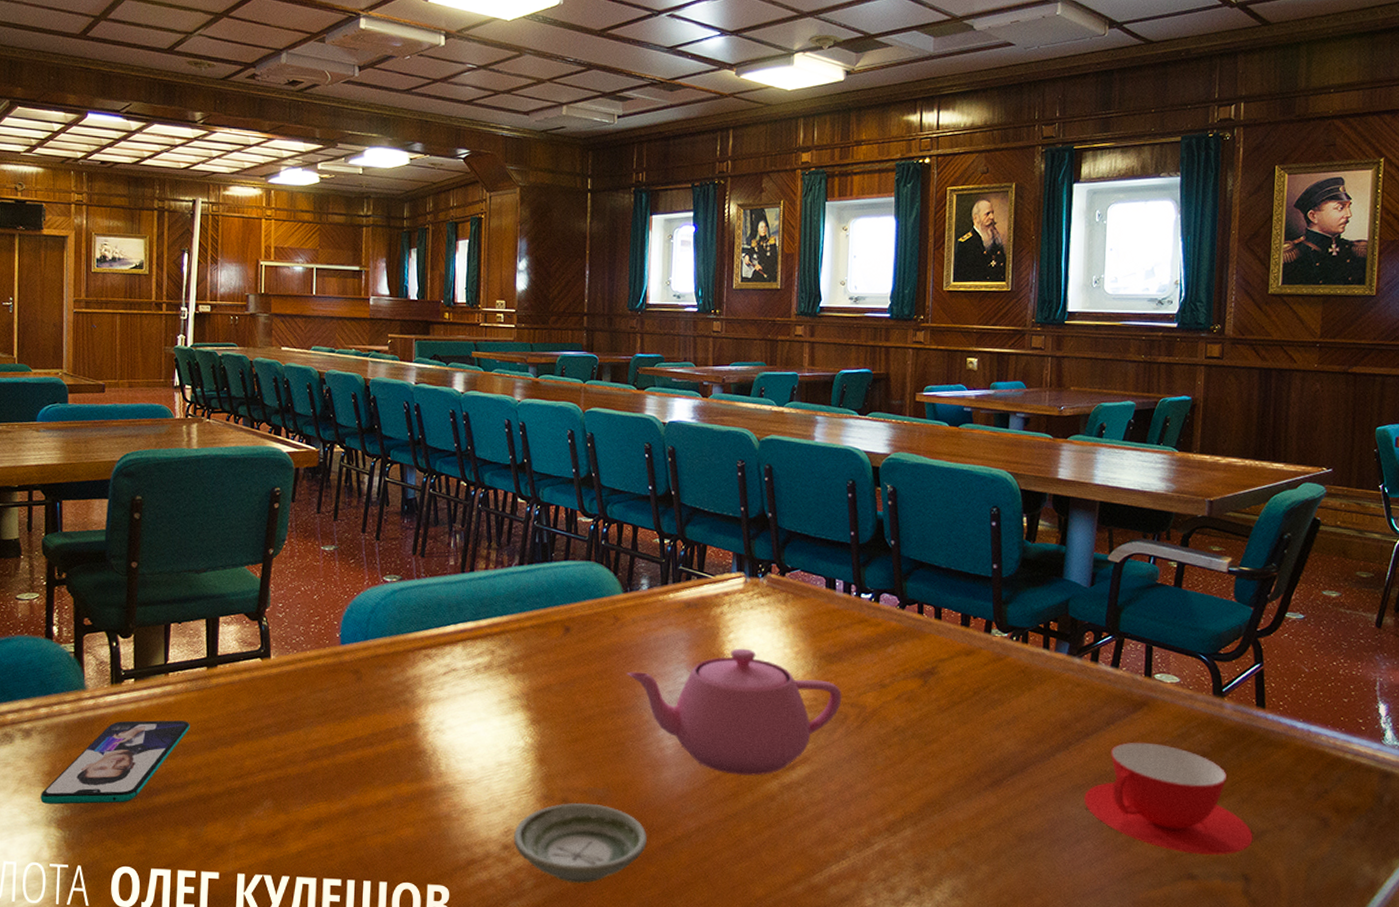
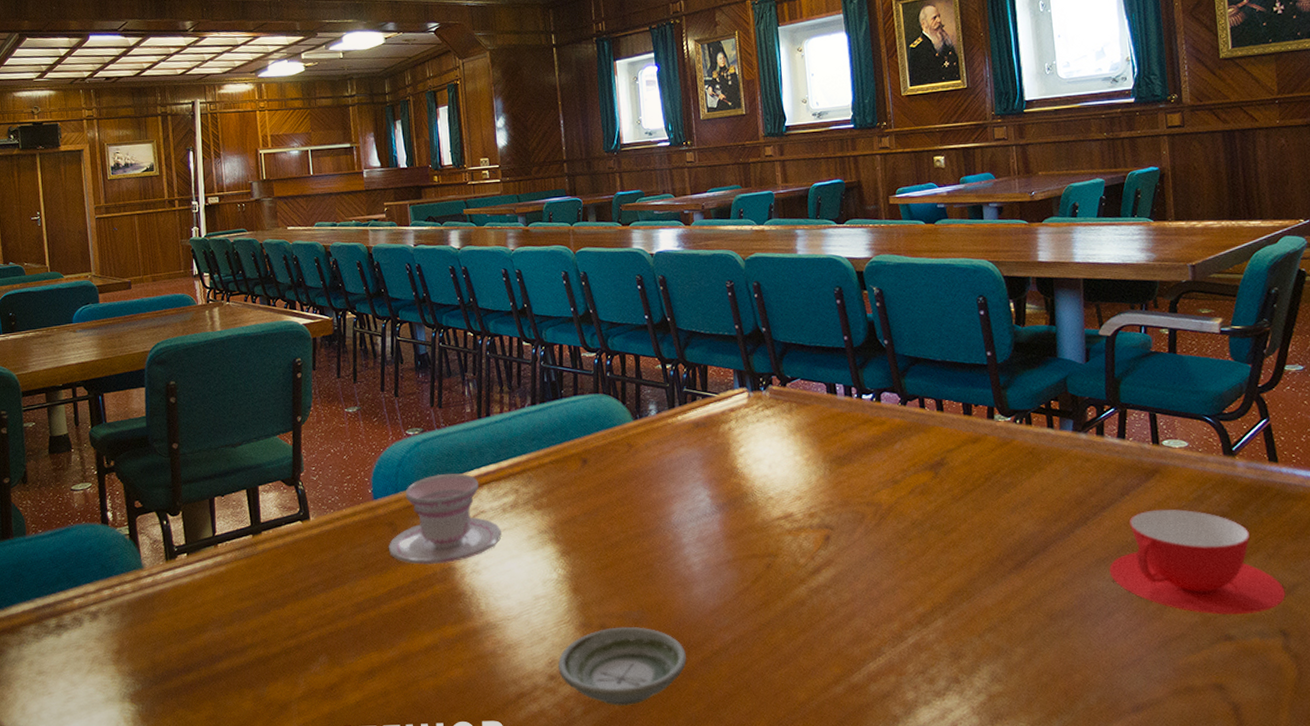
smartphone: present [40,720,190,805] -> none [112,588,243,681]
teacup: none [350,625,471,719] -> present [388,473,502,565]
teapot: present [627,648,842,776] -> none [646,460,858,585]

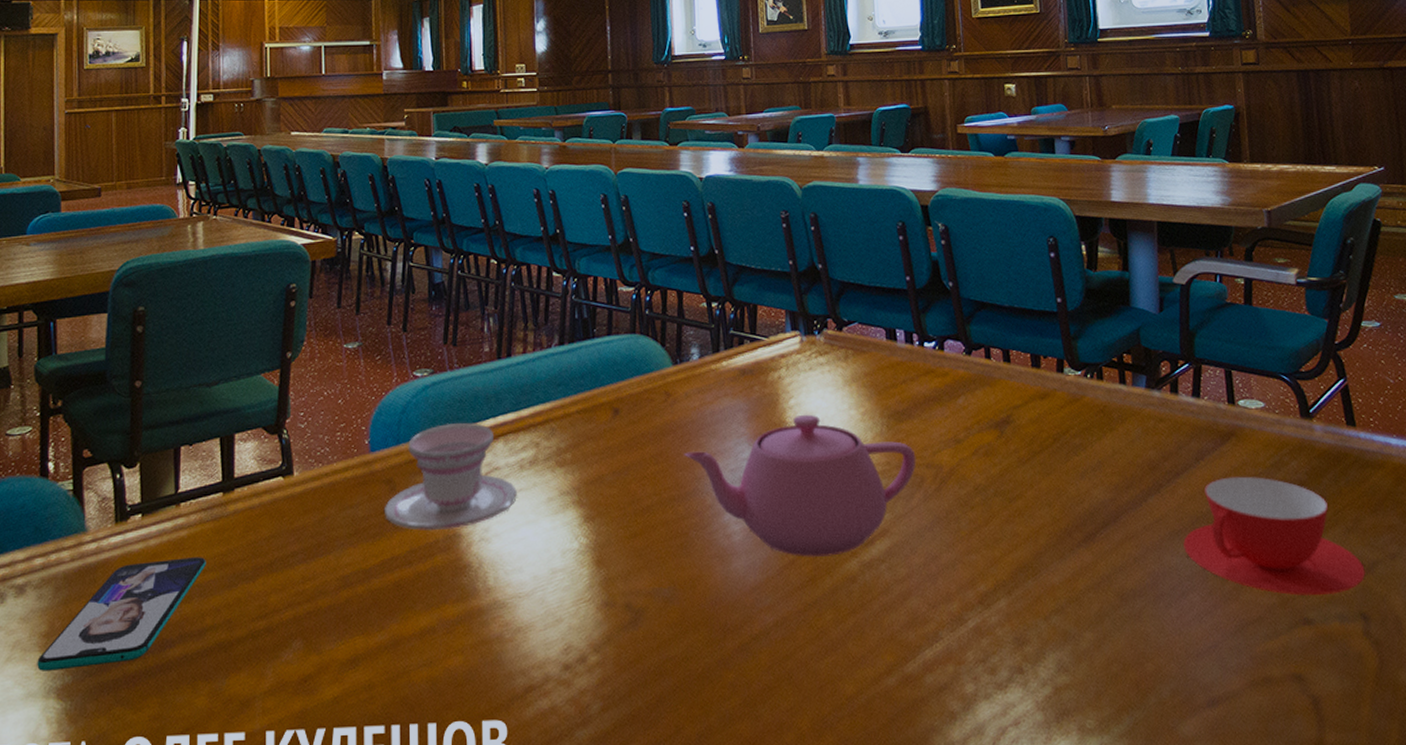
smartphone: none [112,588,243,681] -> present [37,557,206,671]
saucer: present [558,626,687,706] -> none [575,606,722,701]
teapot: none [646,460,858,585] -> present [684,414,916,558]

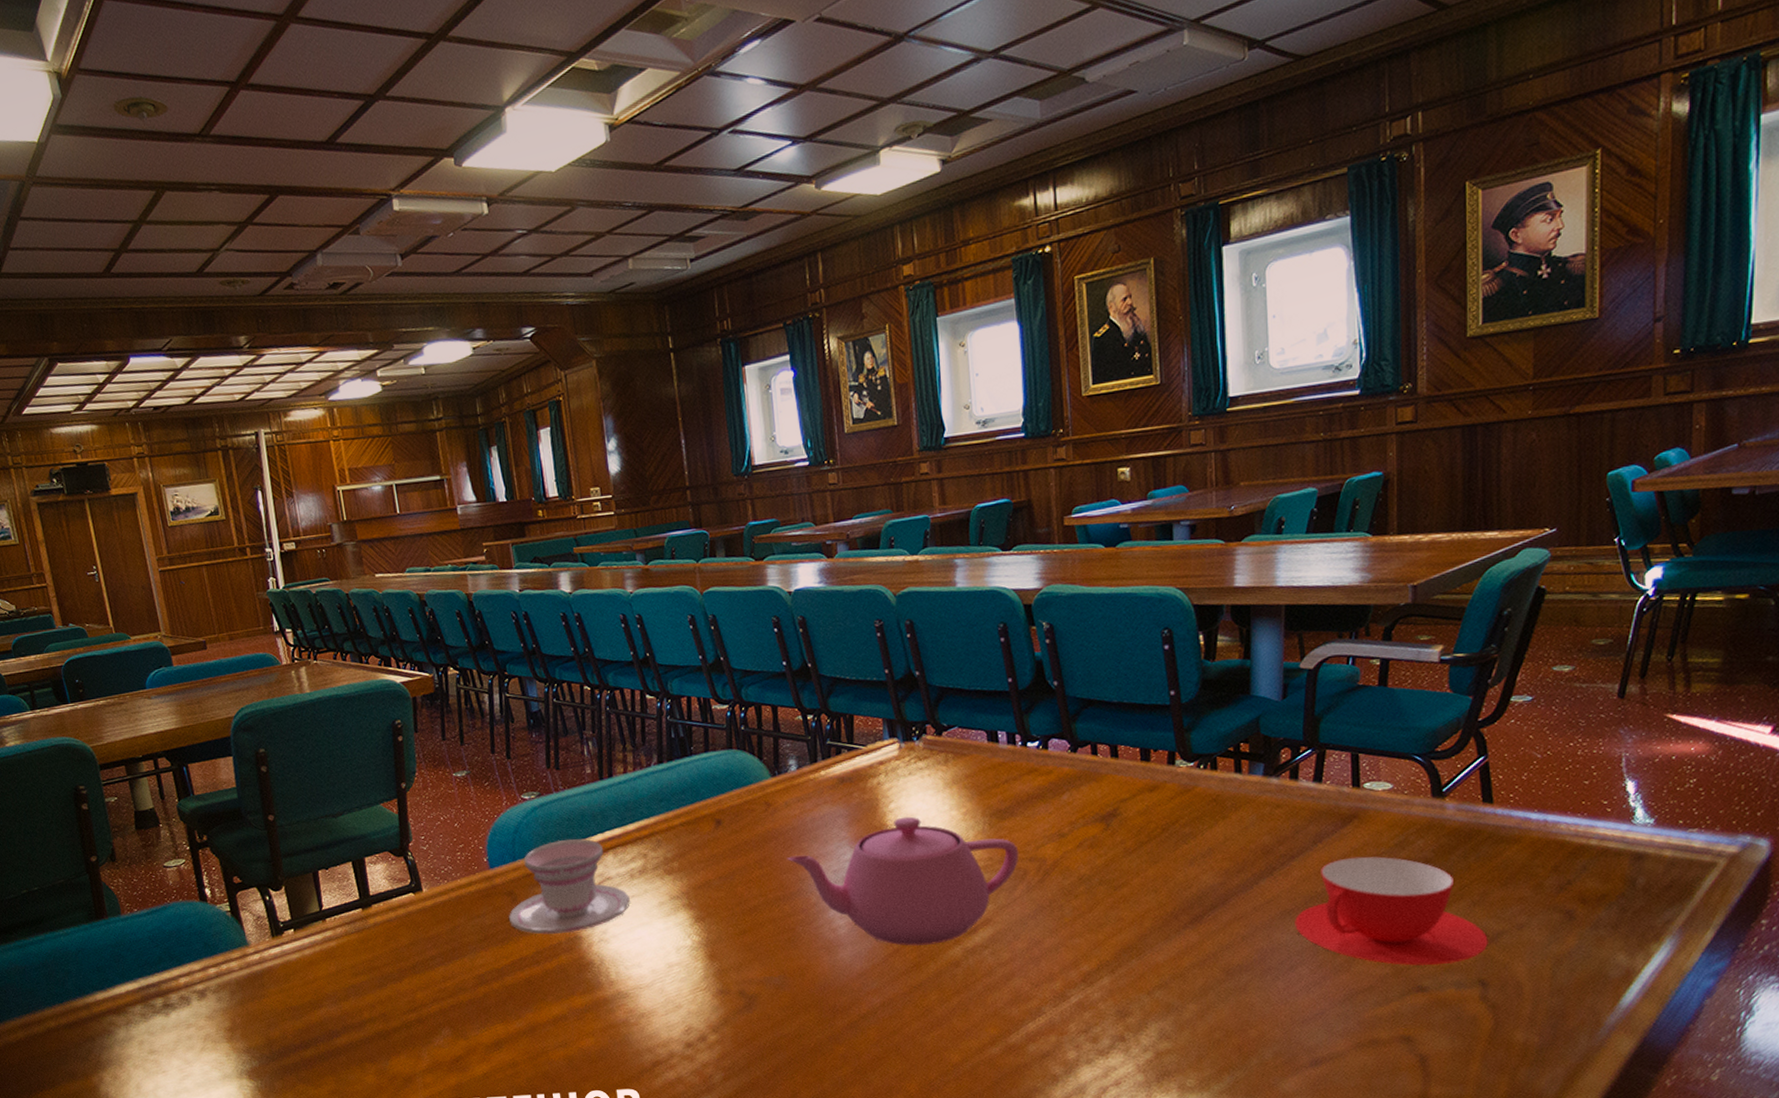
smartphone: present [37,557,206,671] -> none [227,963,357,1058]

